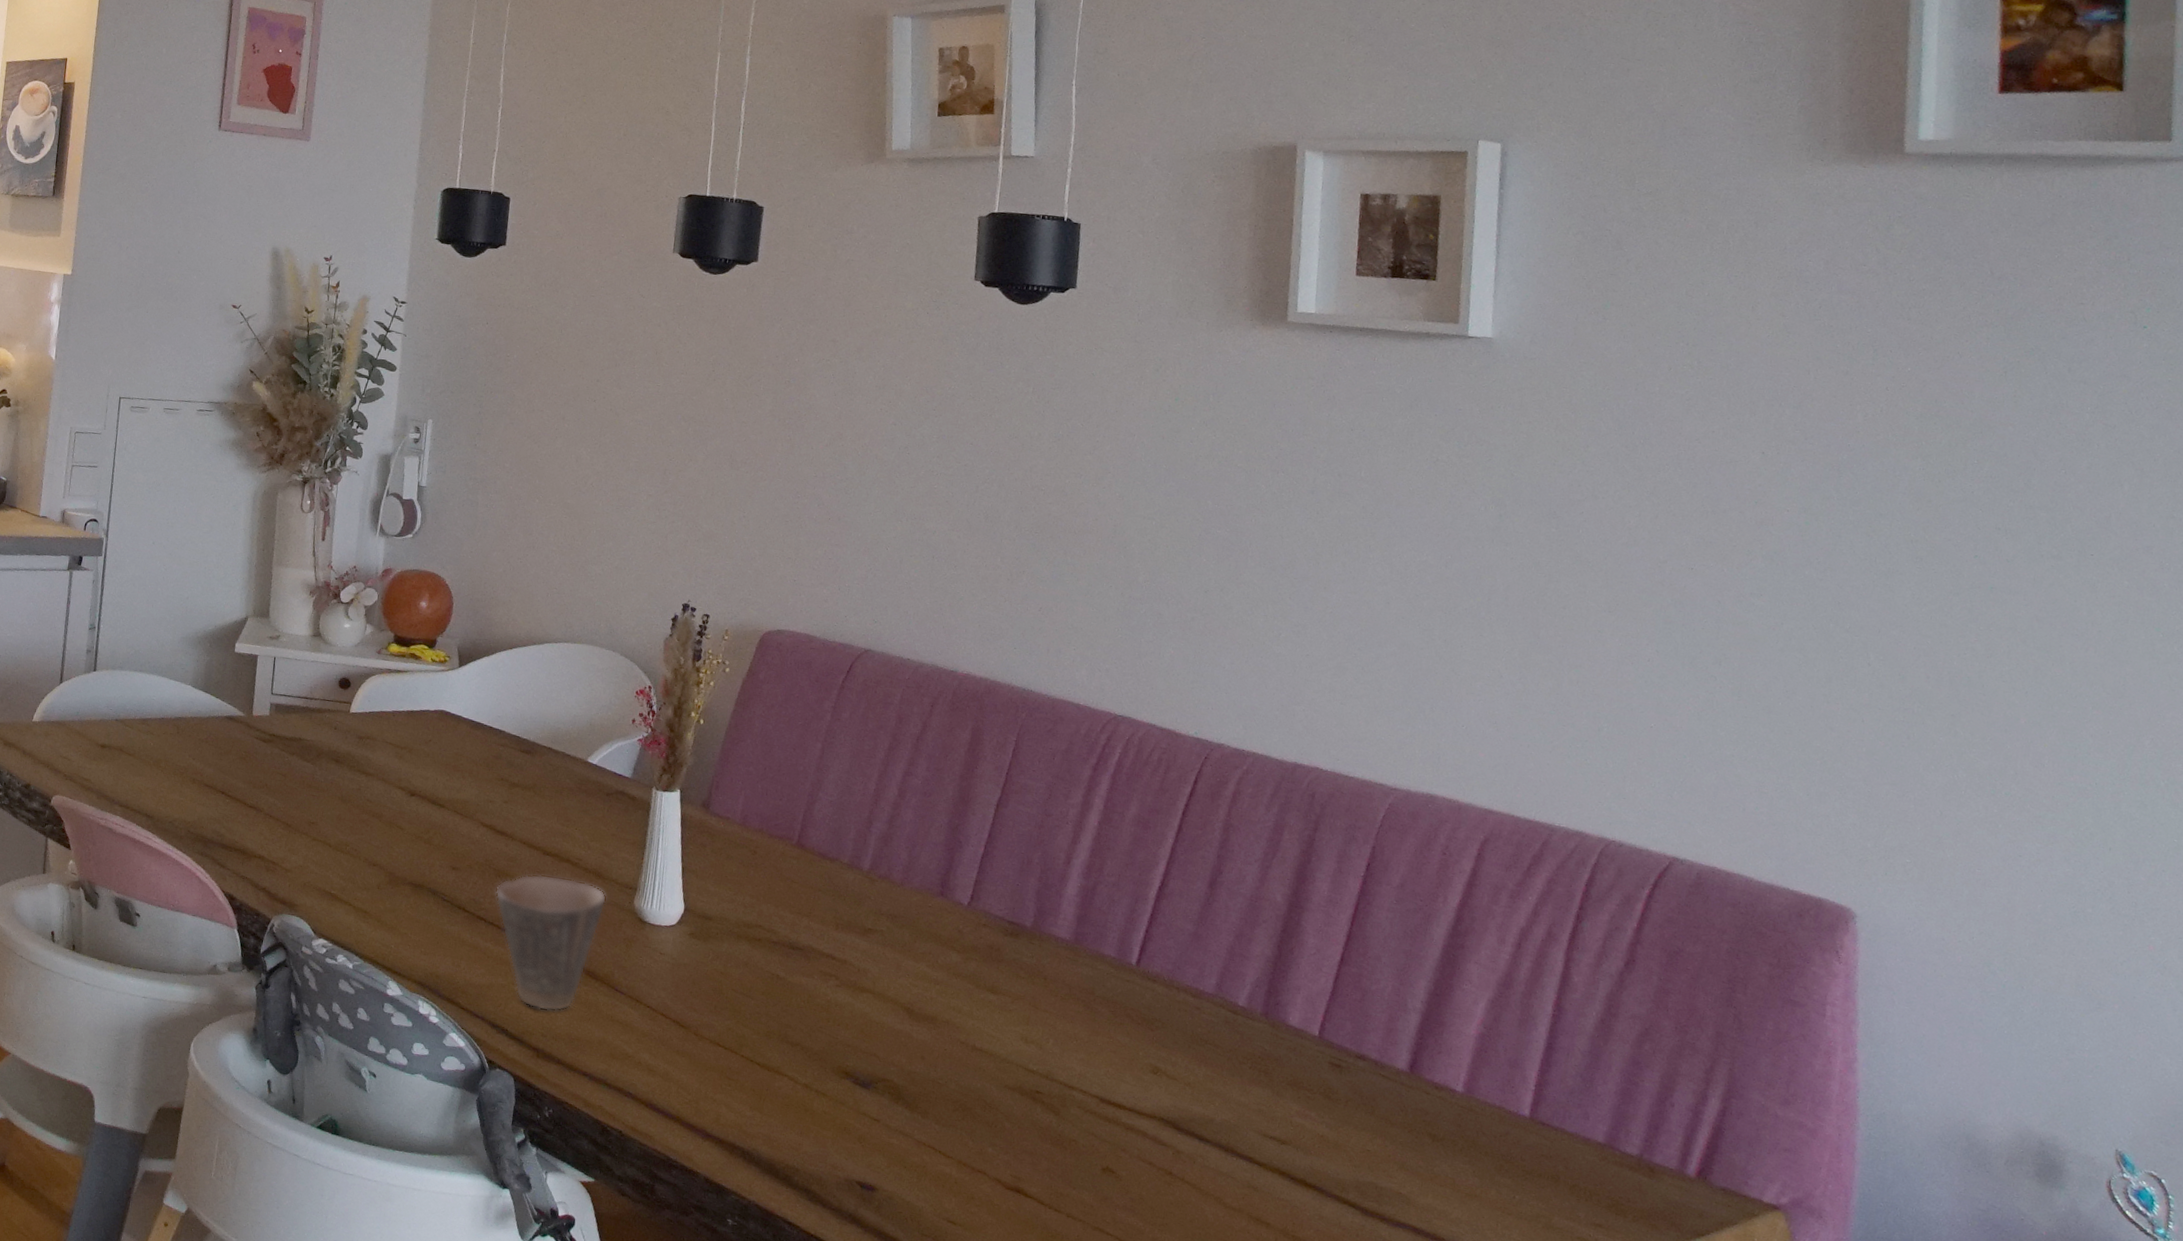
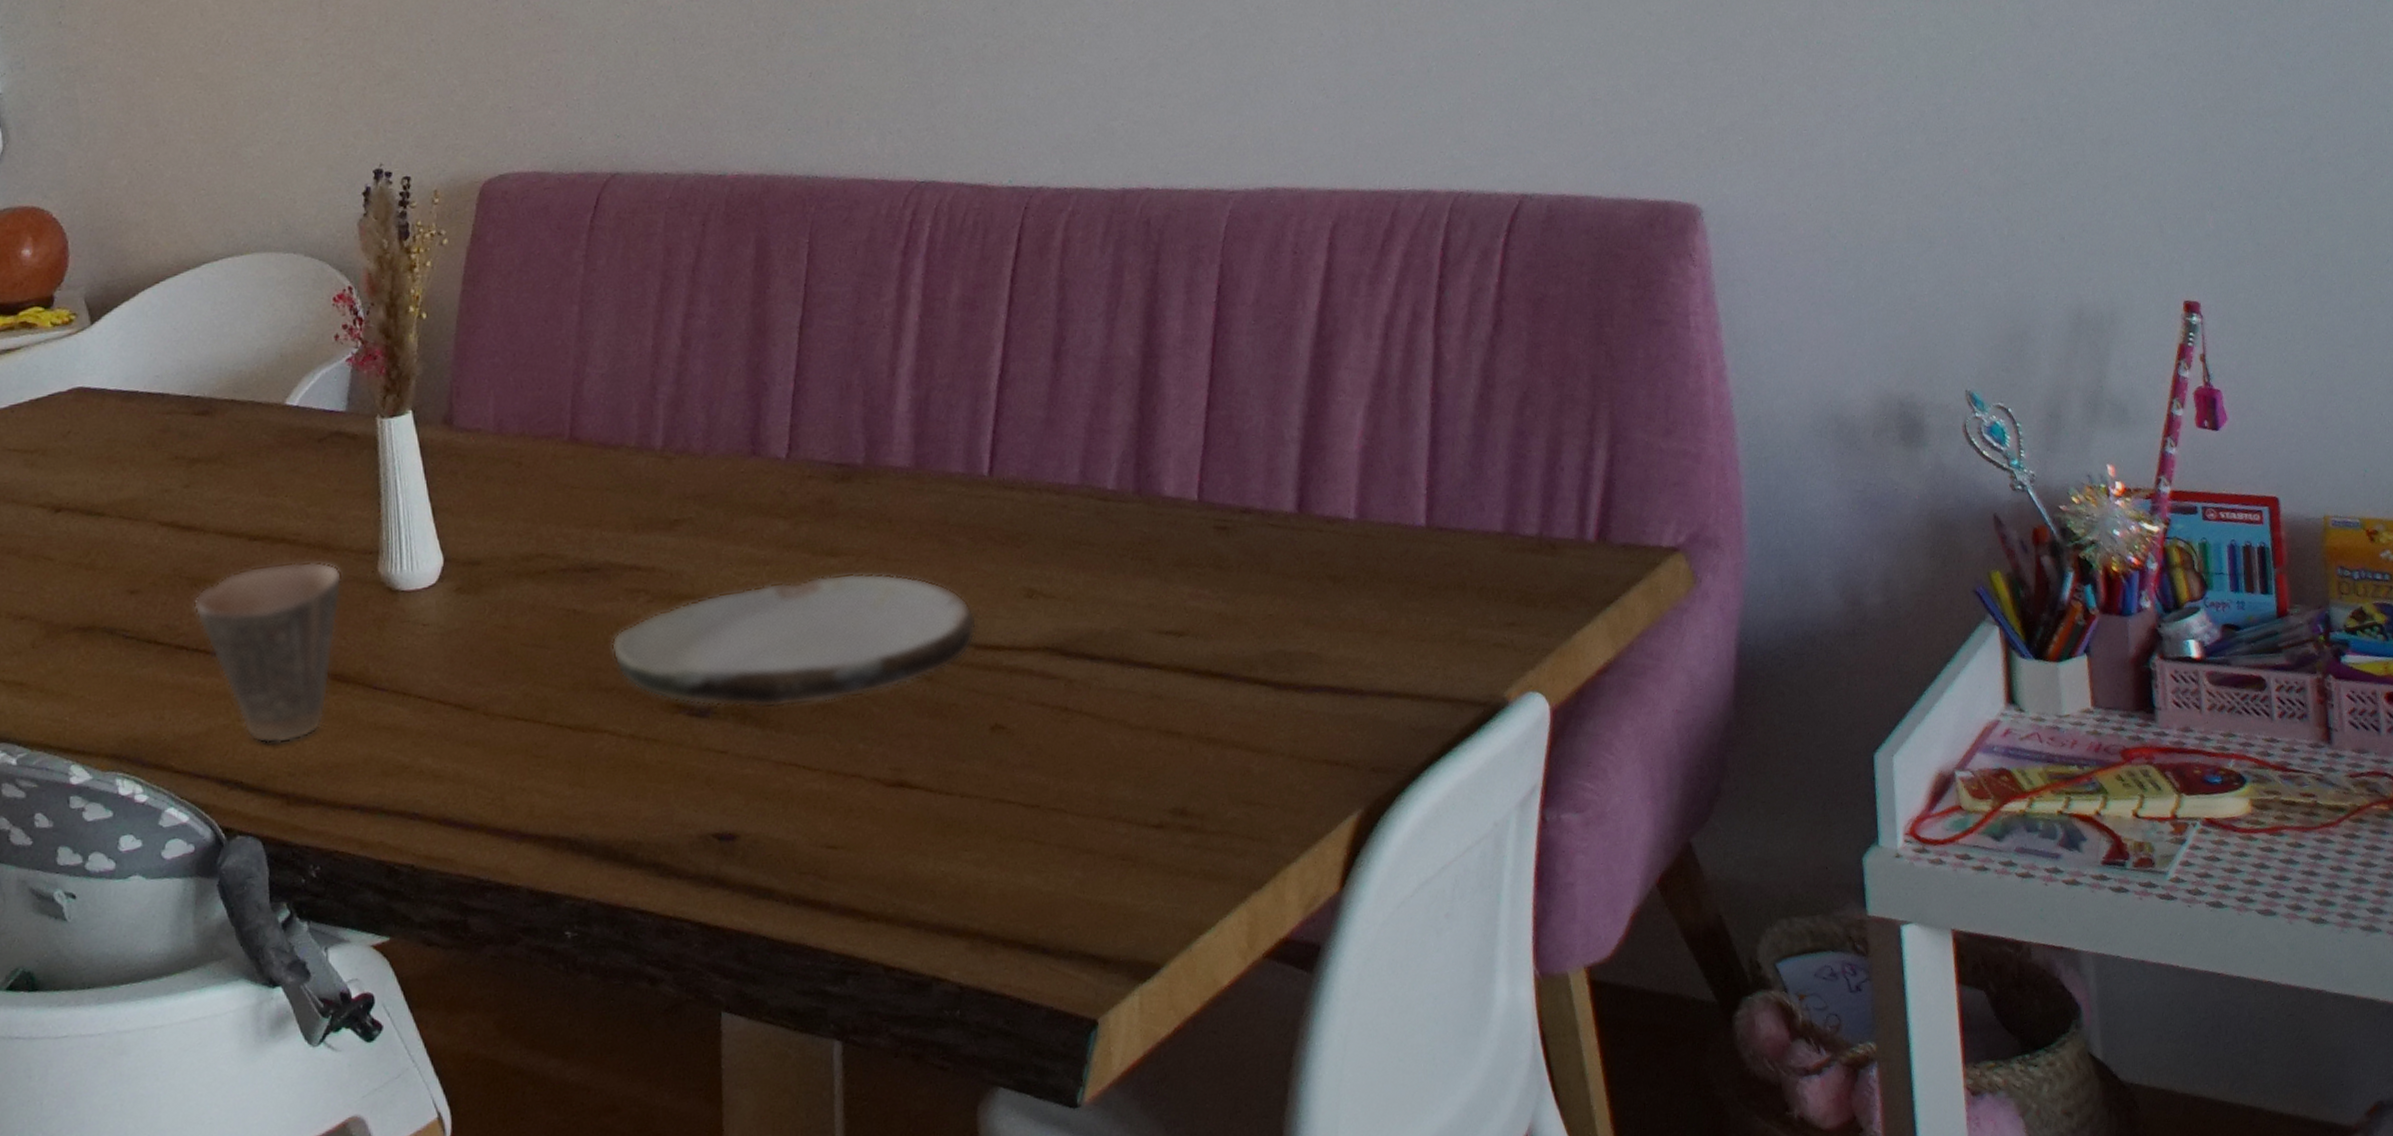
plate: none [801,995,1106,1113] -> present [610,572,977,709]

